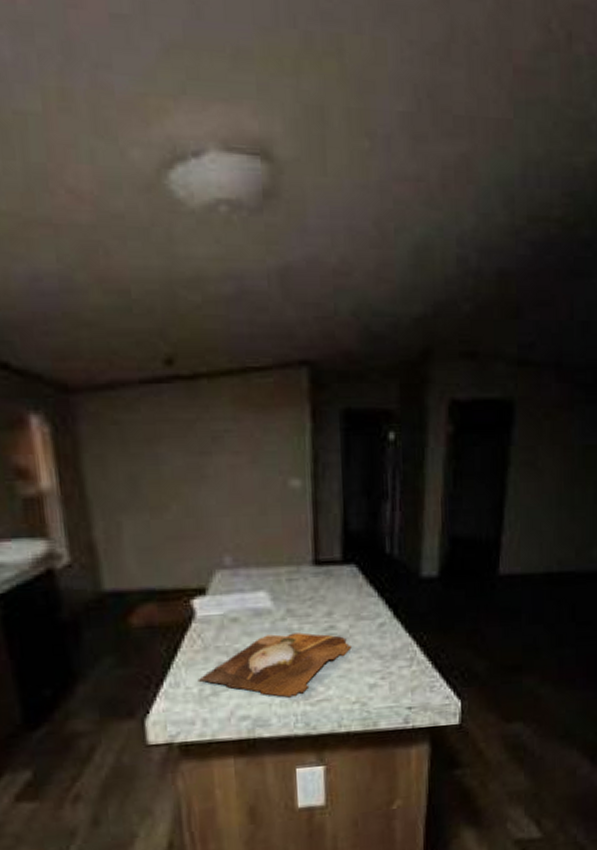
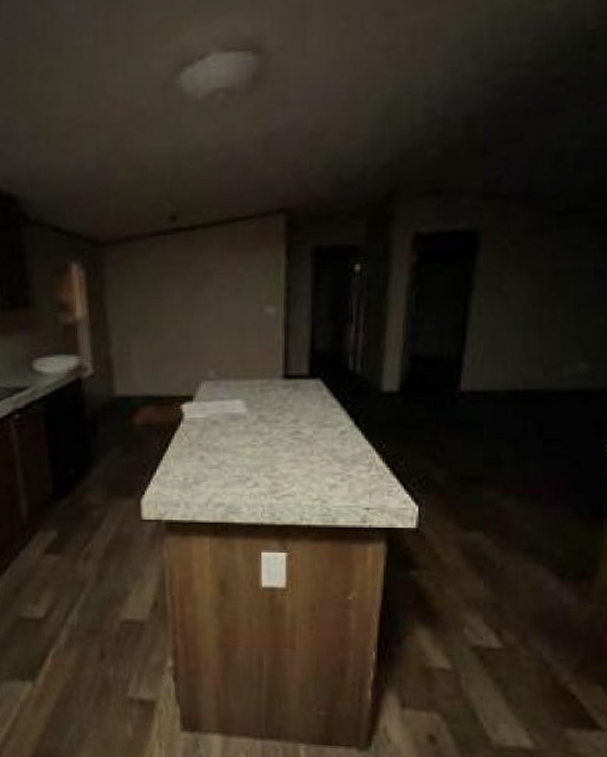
cutting board: present [197,632,352,698] -> none [183,436,315,491]

